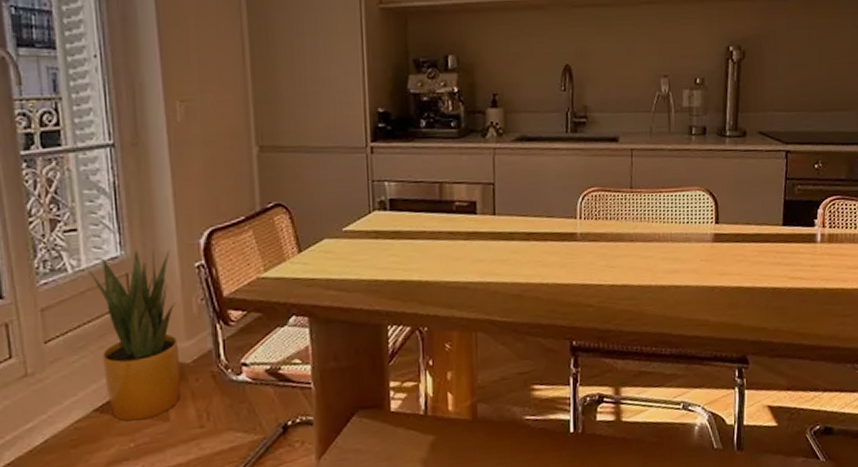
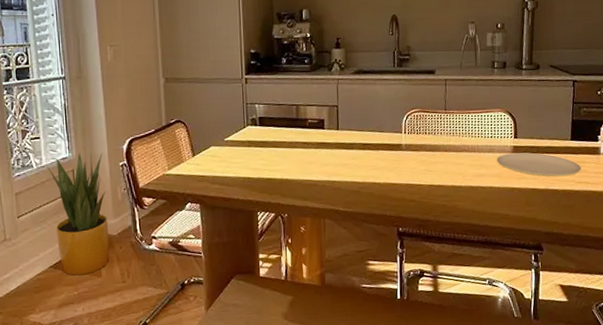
plate: none [693,241,795,272] -> present [496,152,581,177]

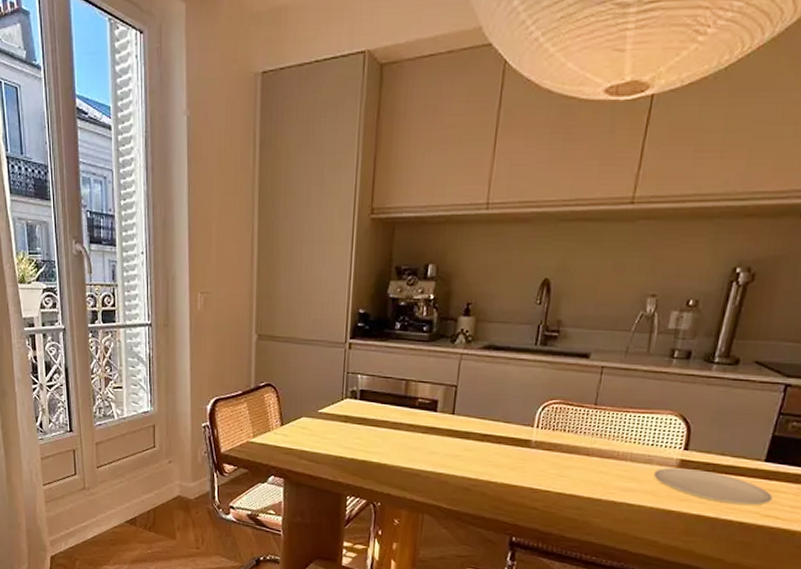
planter: present [47,152,110,276] -> none [128,408,186,535]

